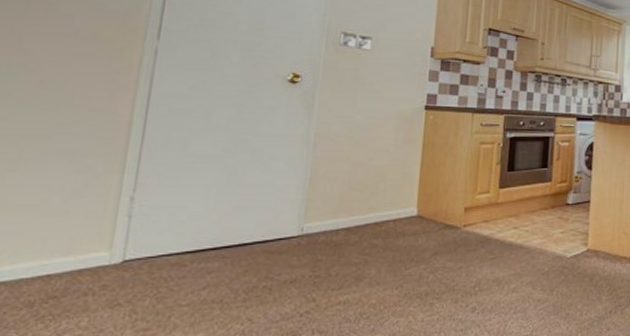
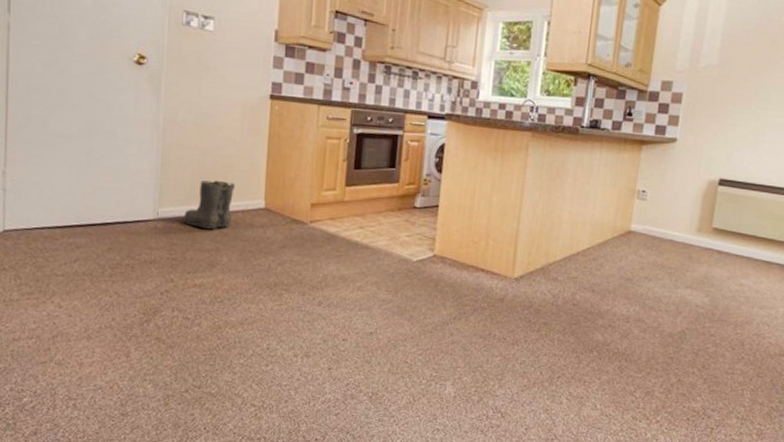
boots: none [327,191,387,242] -> present [181,180,235,230]

